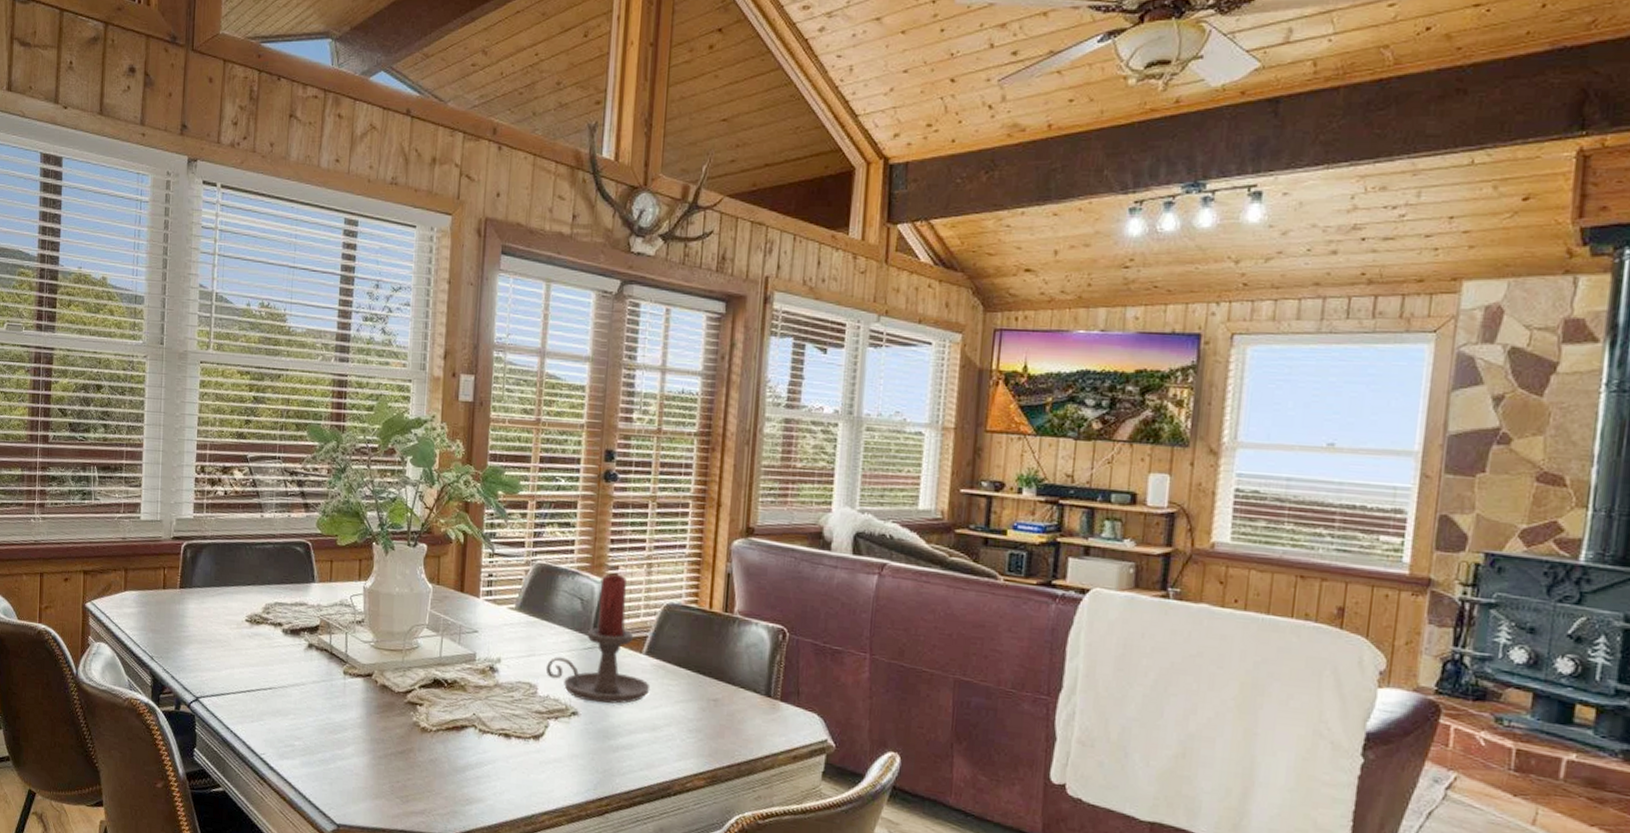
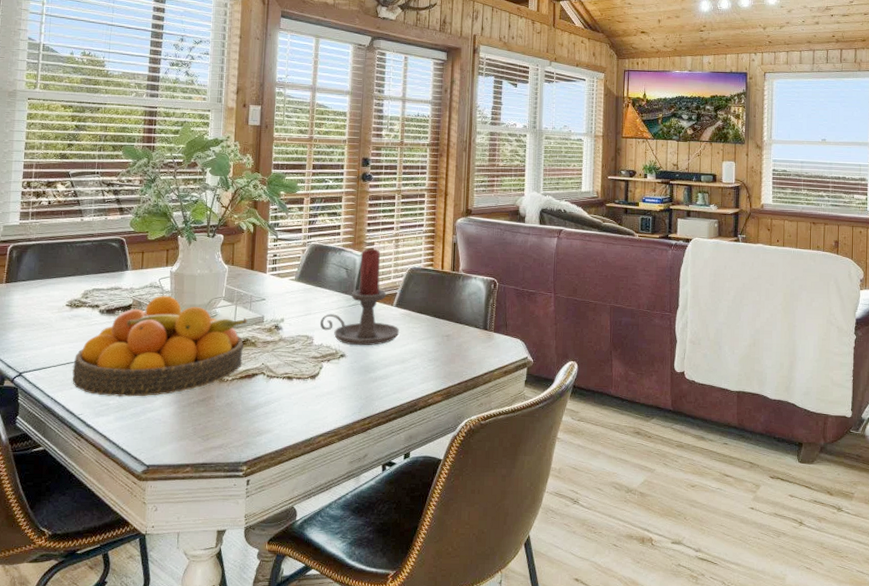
fruit bowl: none [253,616,456,741] -> present [72,295,248,397]

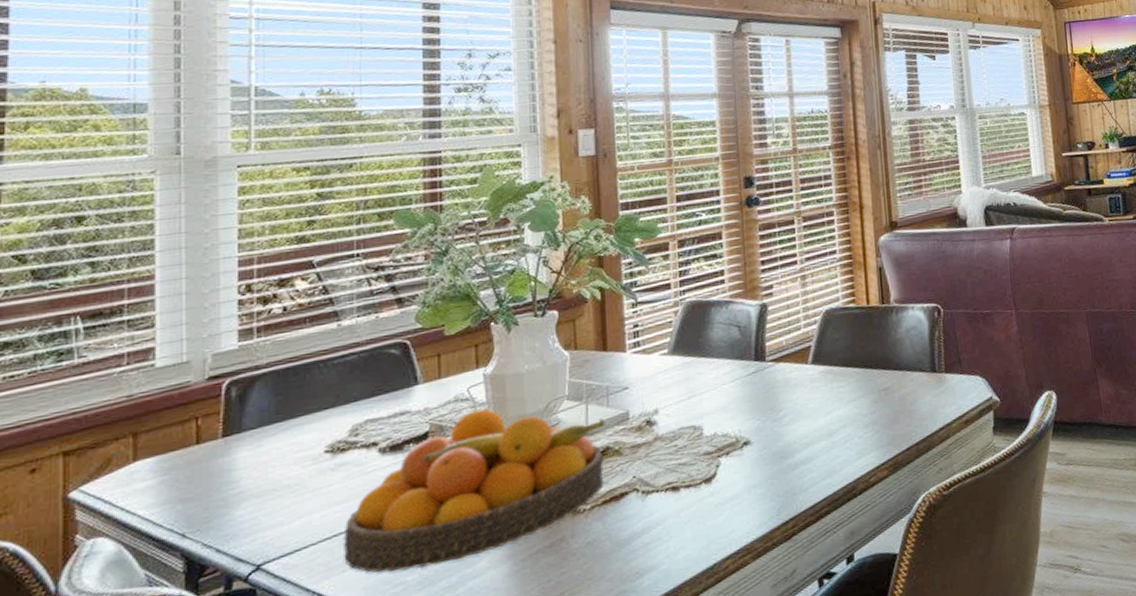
candle holder: present [319,248,400,346] -> none [709,292,821,427]

